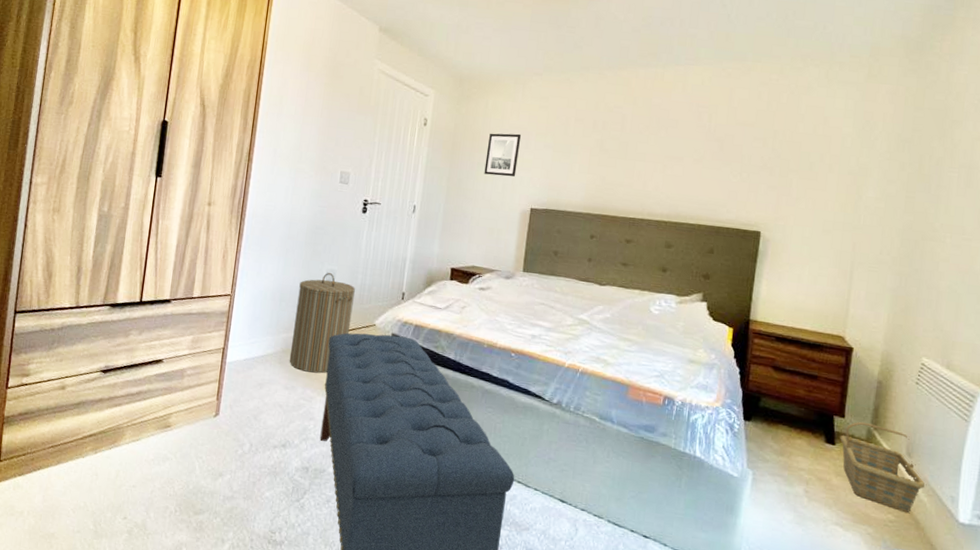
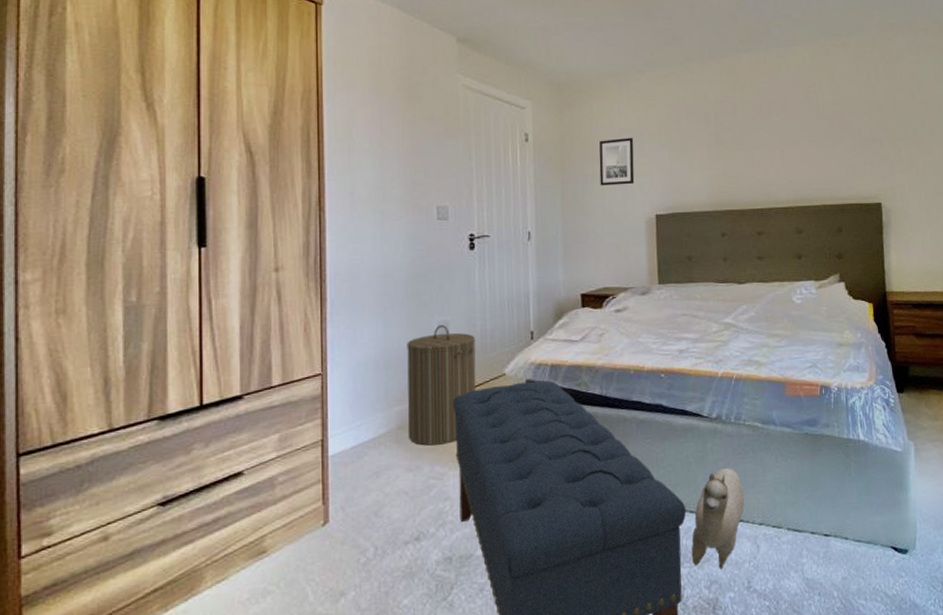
plush toy: none [512,450,572,540] -> present [691,467,745,569]

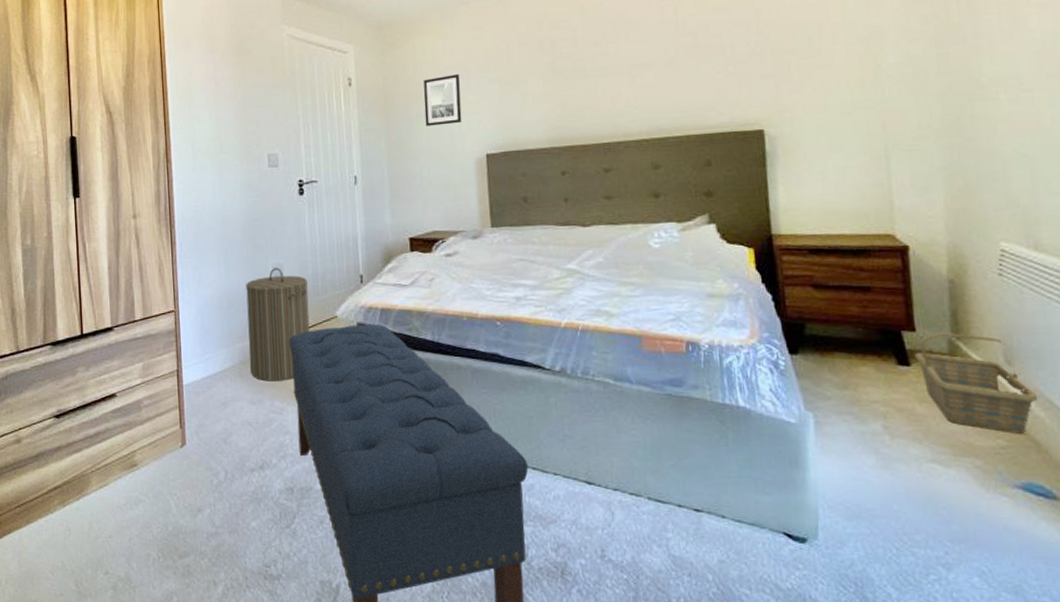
plush toy: present [691,467,745,569] -> none [535,424,596,533]

